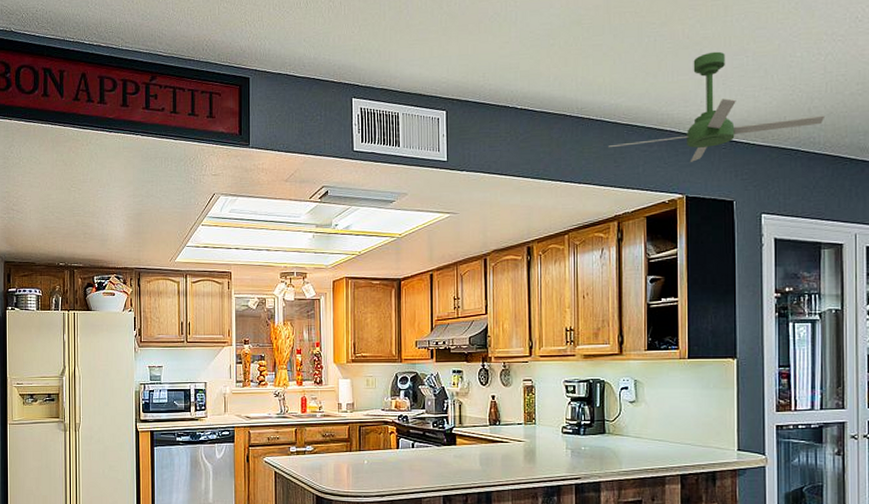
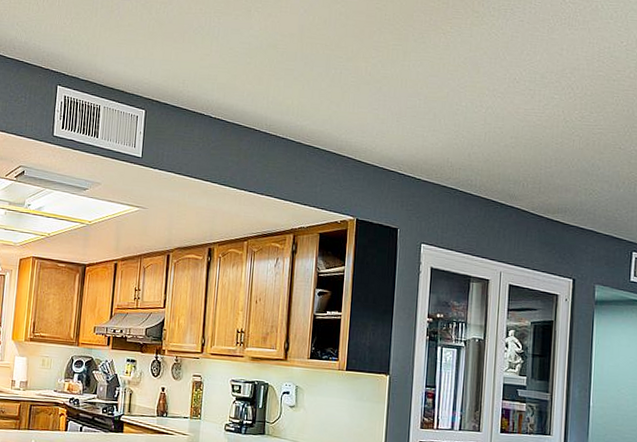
ceiling fan: present [609,51,826,162] -> none [291,90,483,188]

